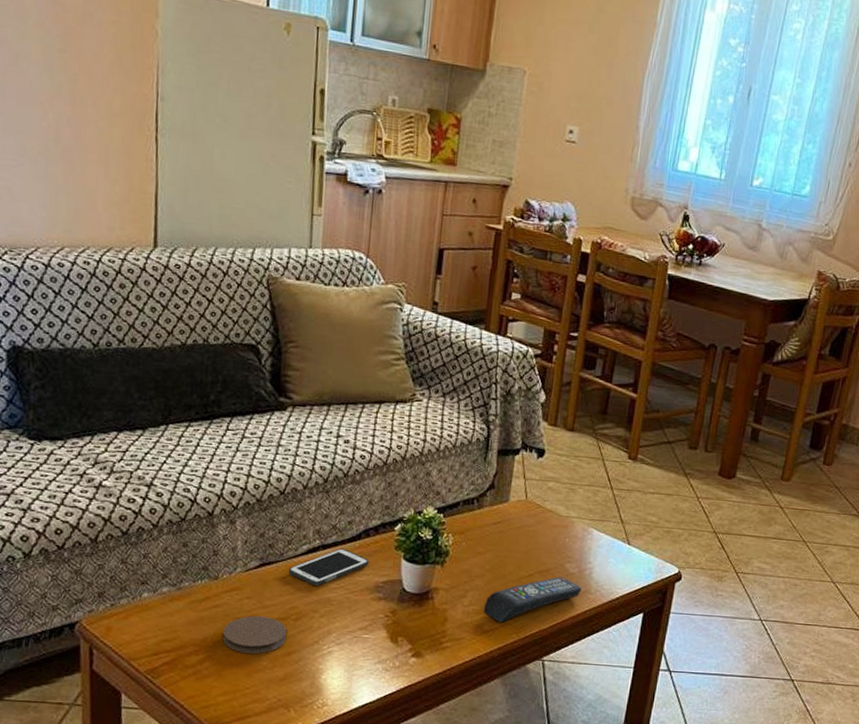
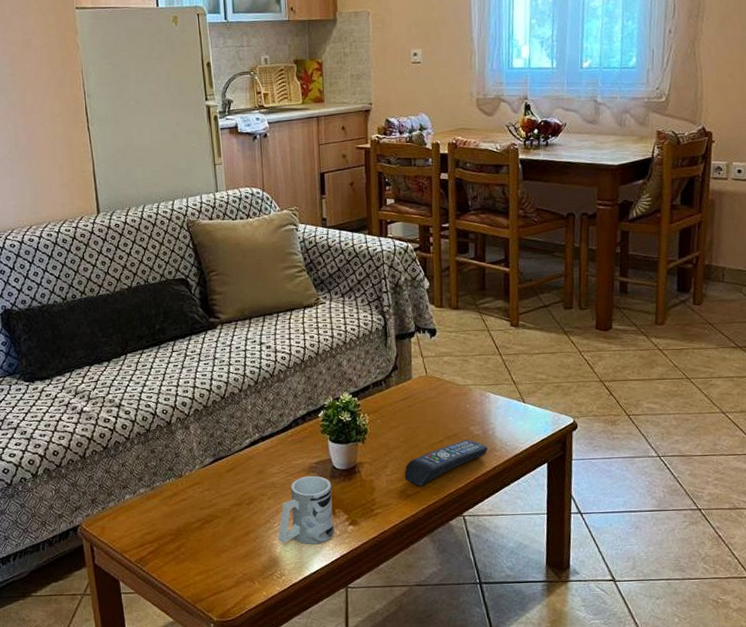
coaster: present [222,616,287,654] -> none [192,504,244,538]
cell phone: present [288,548,370,586] -> none [236,438,302,474]
mug: none [325,595,398,674] -> present [278,475,335,544]

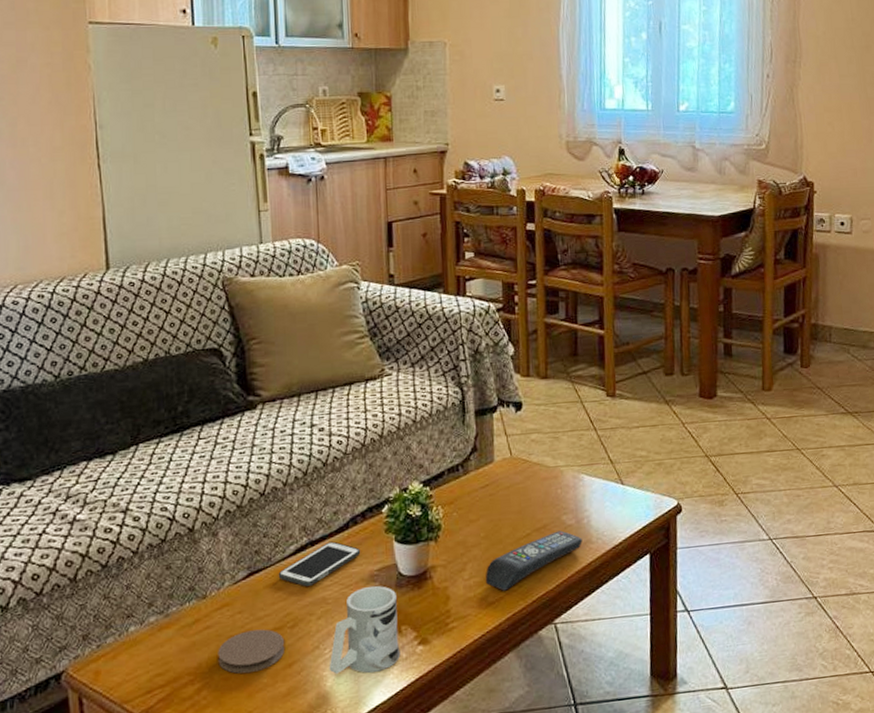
coaster: none [192,504,244,538] -> present [218,629,285,674]
cell phone: none [236,438,302,474] -> present [278,541,361,587]

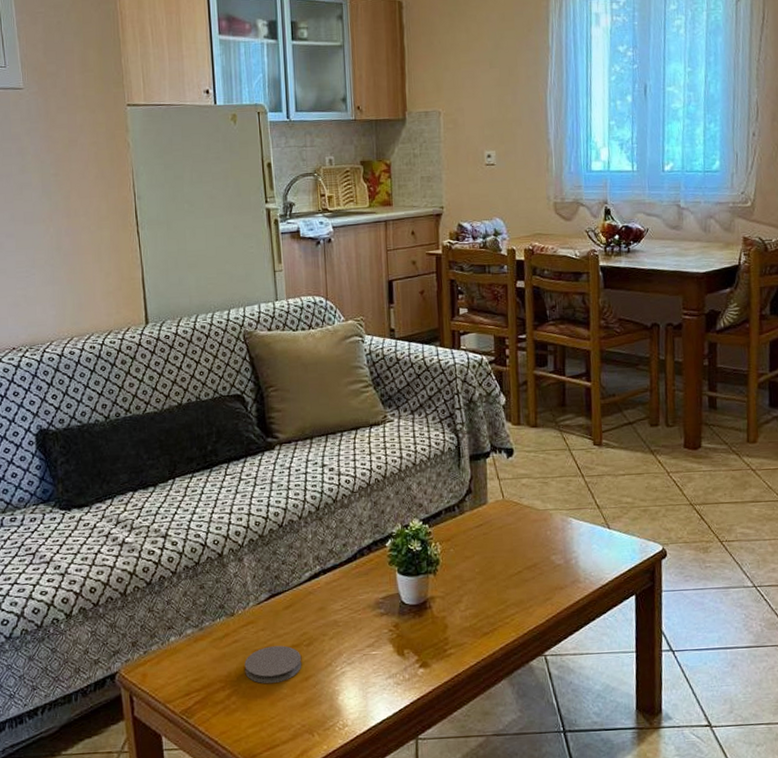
cell phone: present [278,541,361,587] -> none [295,570,367,611]
mug: present [329,585,401,674] -> none [340,612,404,690]
remote control: present [486,530,582,591] -> none [480,569,571,623]

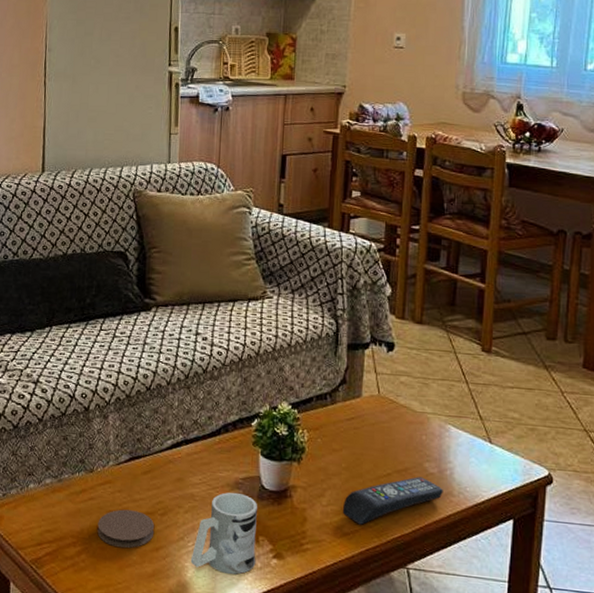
mug: none [340,612,404,690] -> present [190,492,257,575]
remote control: none [480,569,571,623] -> present [343,476,443,525]

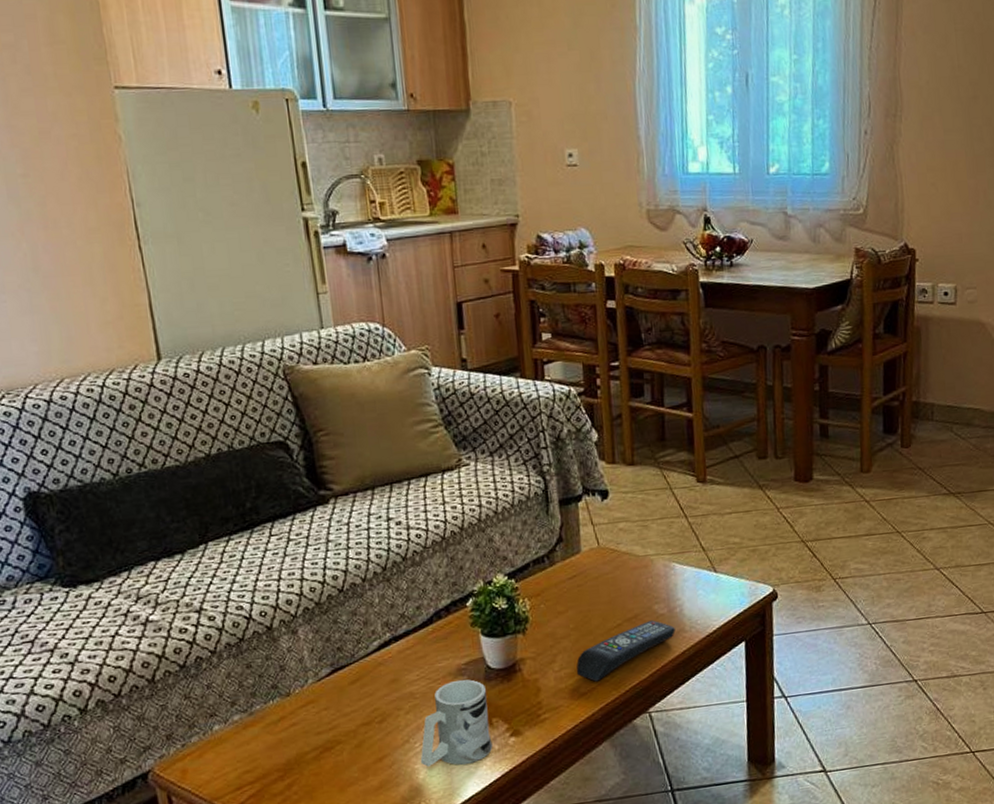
coaster: present [97,509,155,548] -> none [305,724,375,769]

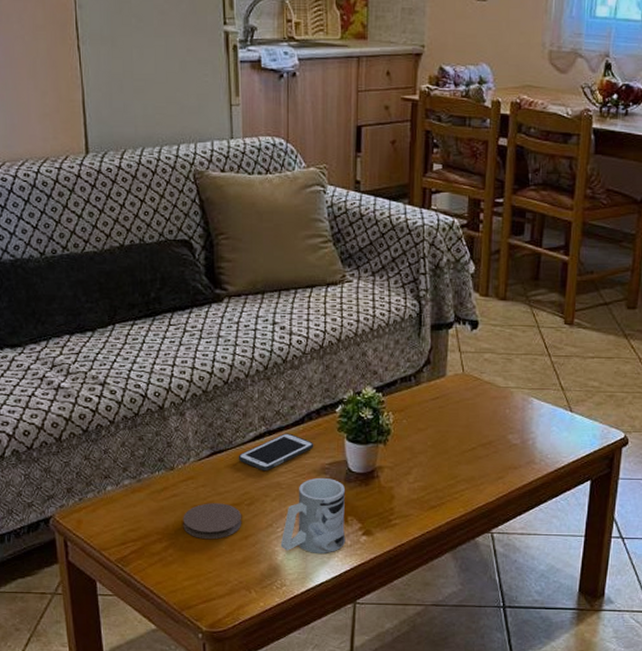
coaster: none [305,724,375,769] -> present [183,503,242,540]
cell phone: none [362,636,447,683] -> present [238,433,314,472]
remote control: present [576,620,675,682] -> none [430,448,526,497]

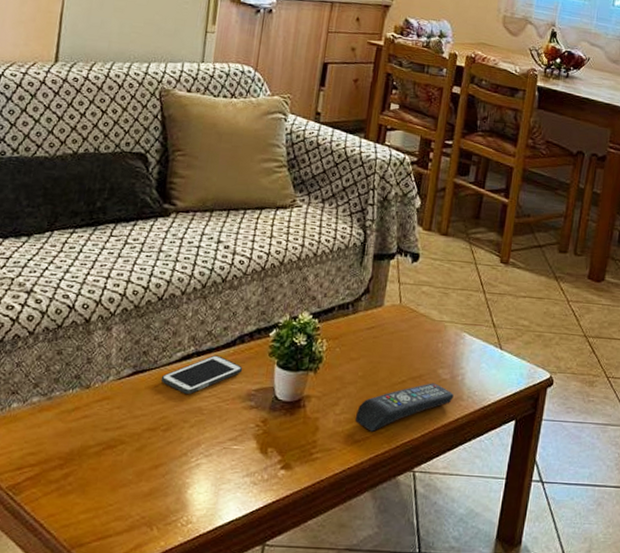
coaster: present [183,503,242,540] -> none [89,426,156,468]
mug: present [280,477,346,553] -> none [192,404,269,488]
remote control: none [430,448,526,497] -> present [356,383,454,432]

